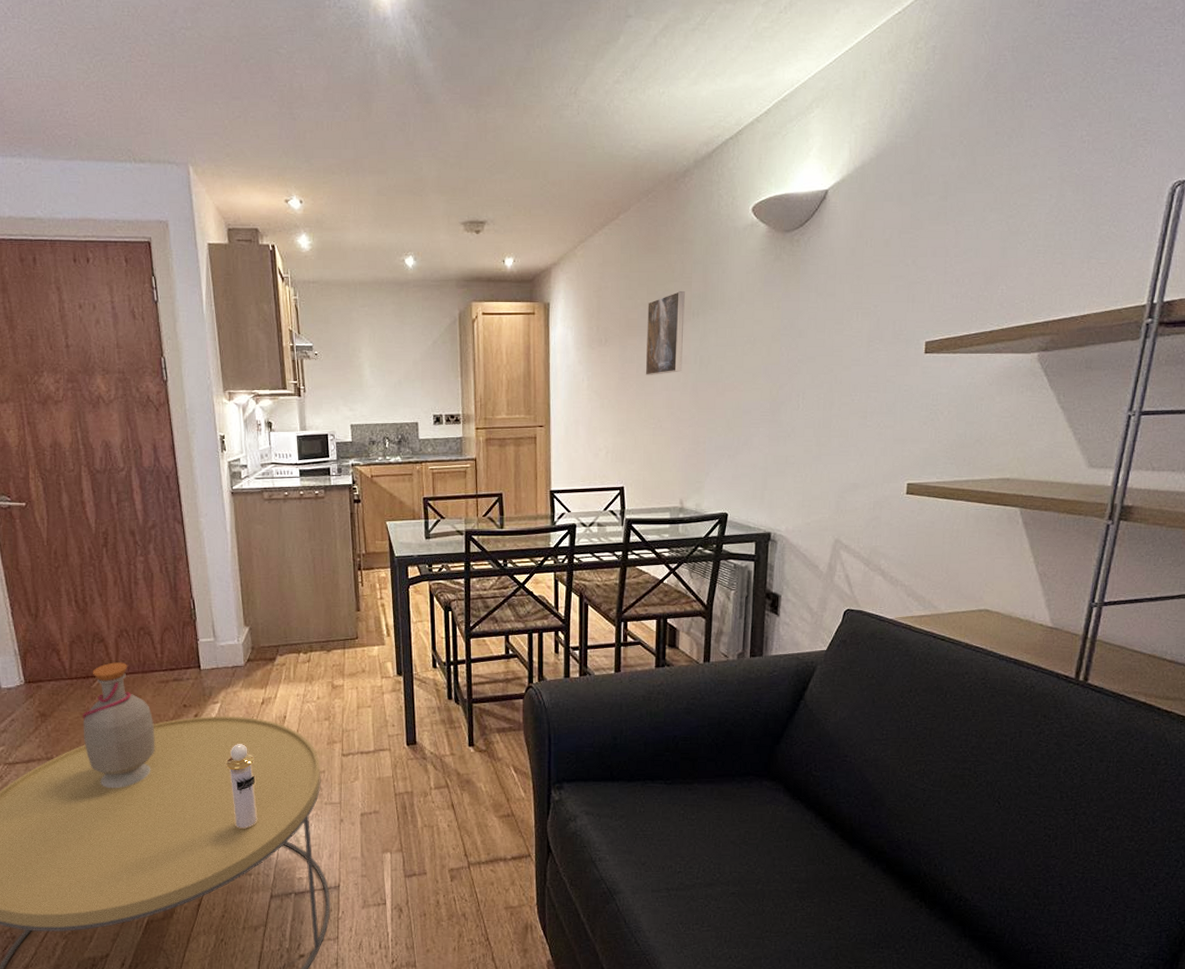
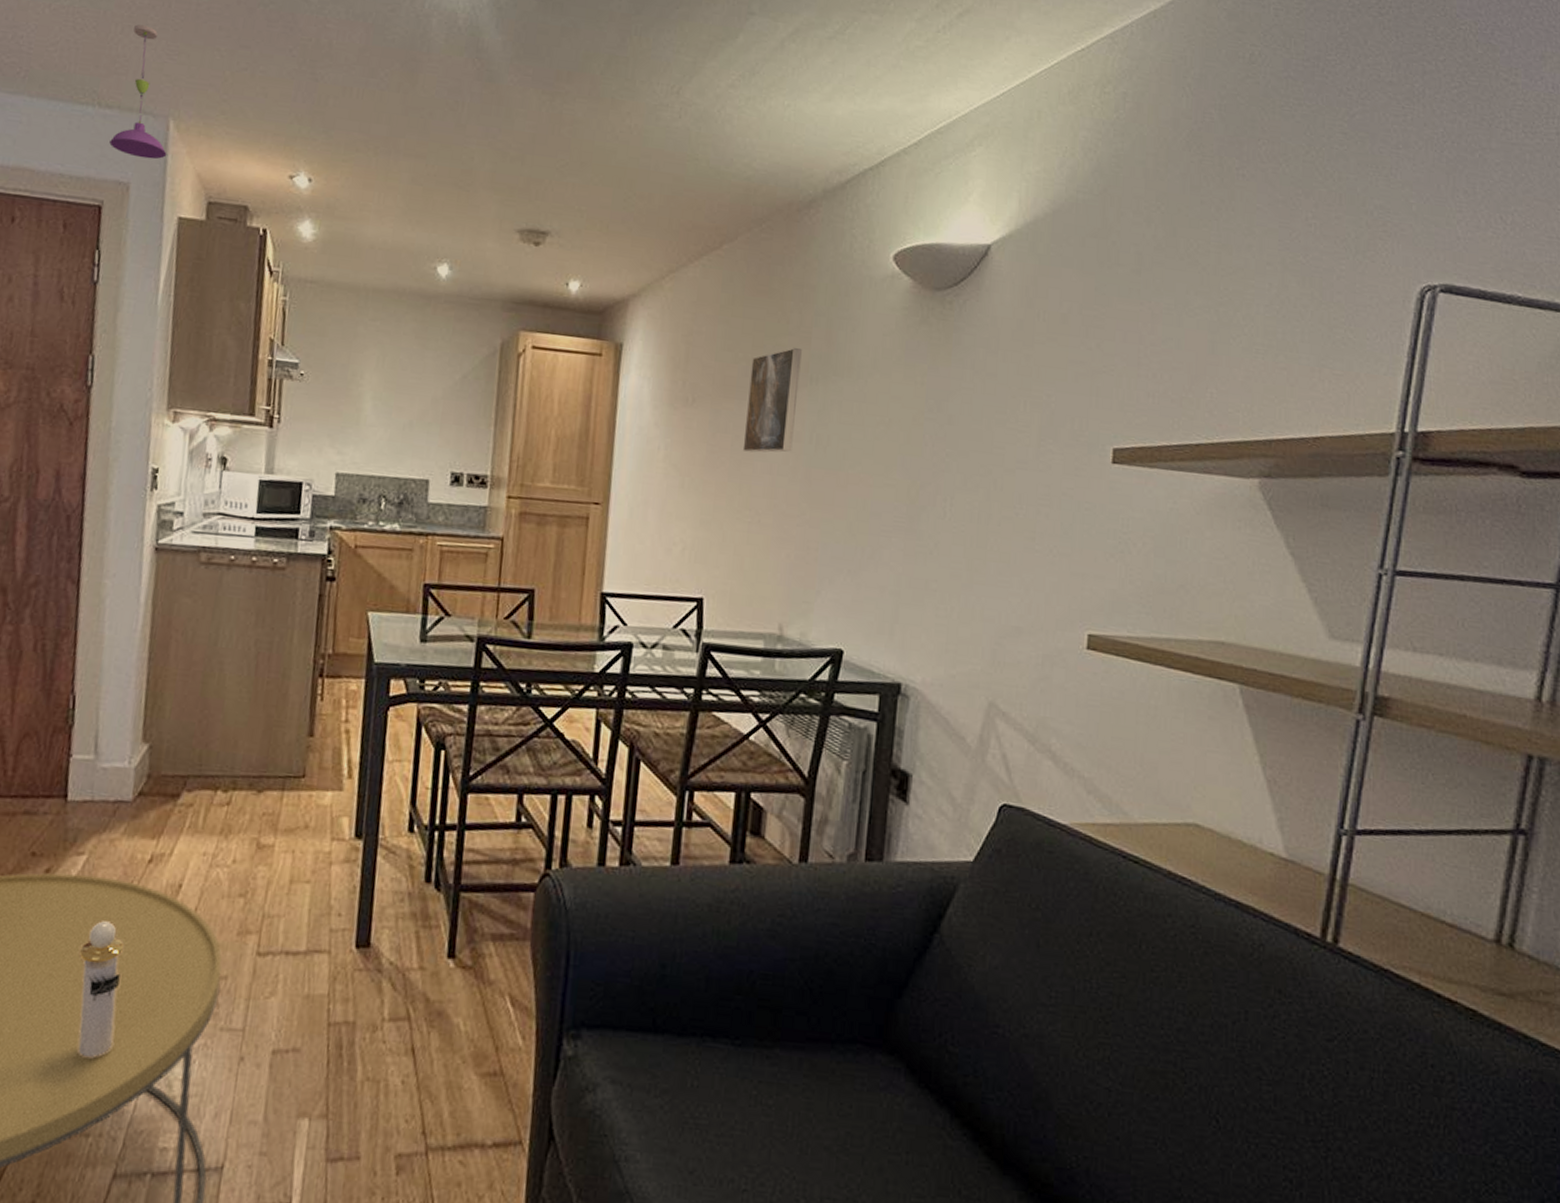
pendant light: none [147,90,192,200] -> present [109,24,167,160]

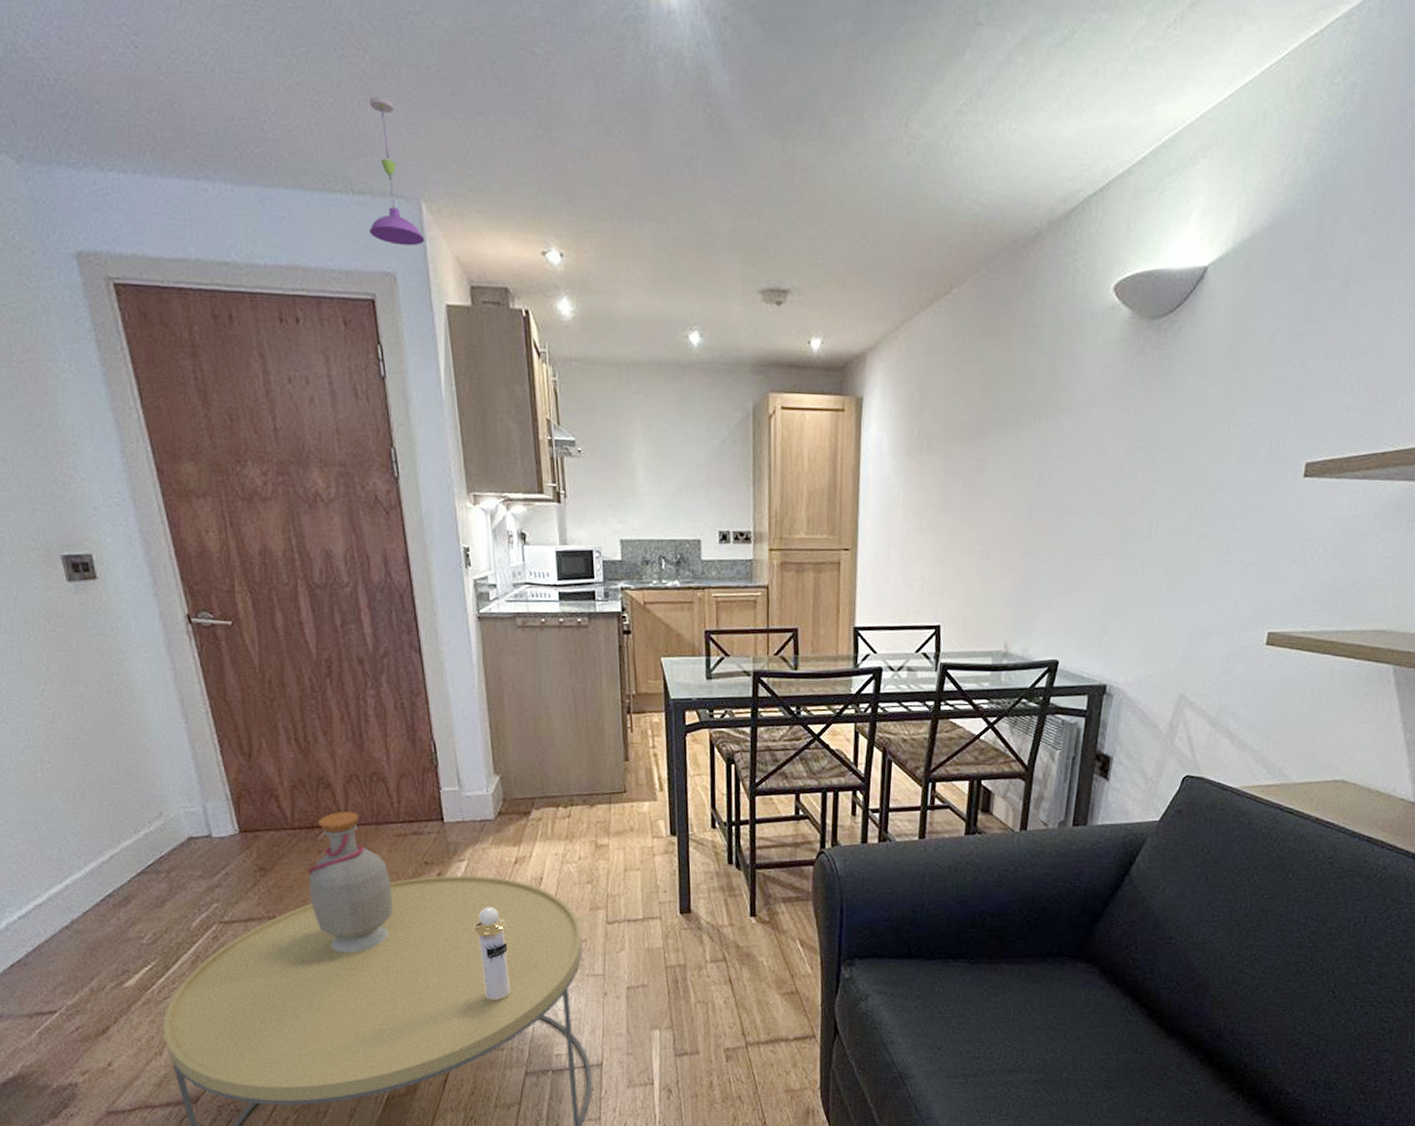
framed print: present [742,347,802,453] -> none [972,388,1026,492]

